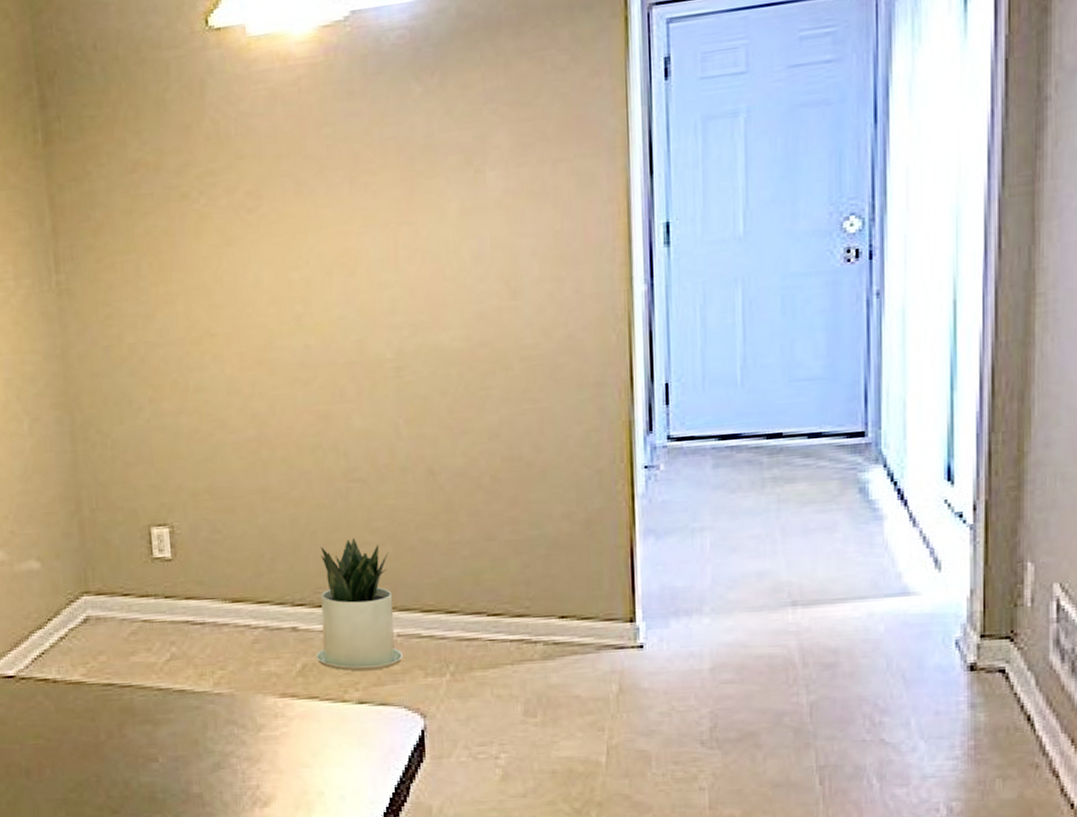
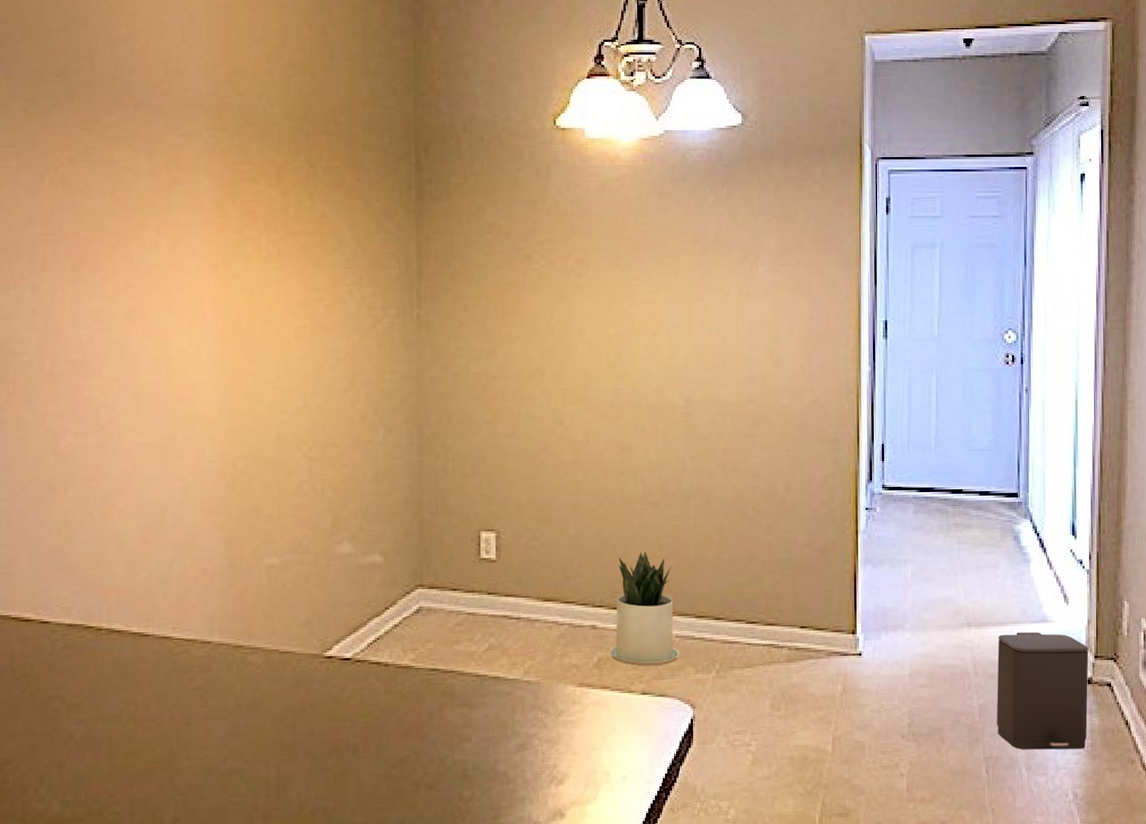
pedal bin: none [835,607,972,756] -> present [997,631,1089,750]

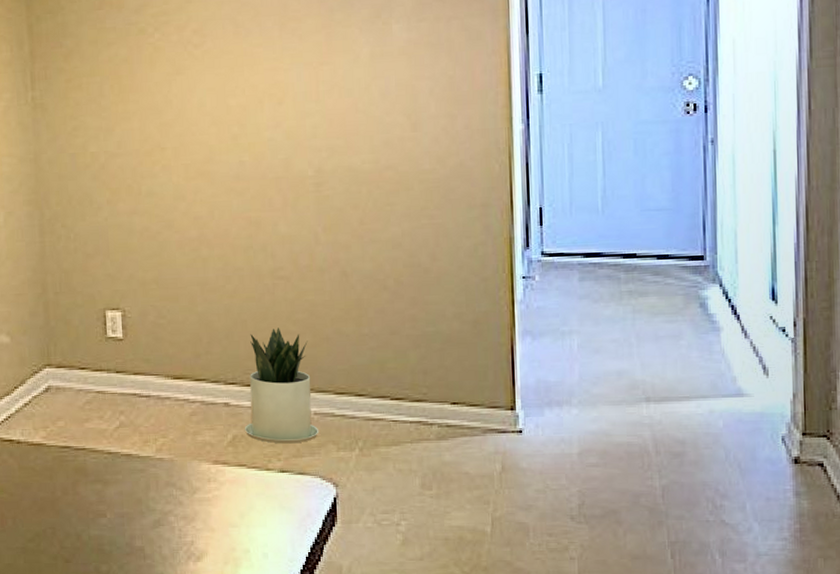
pedal bin: present [997,631,1089,750] -> none [682,406,795,535]

